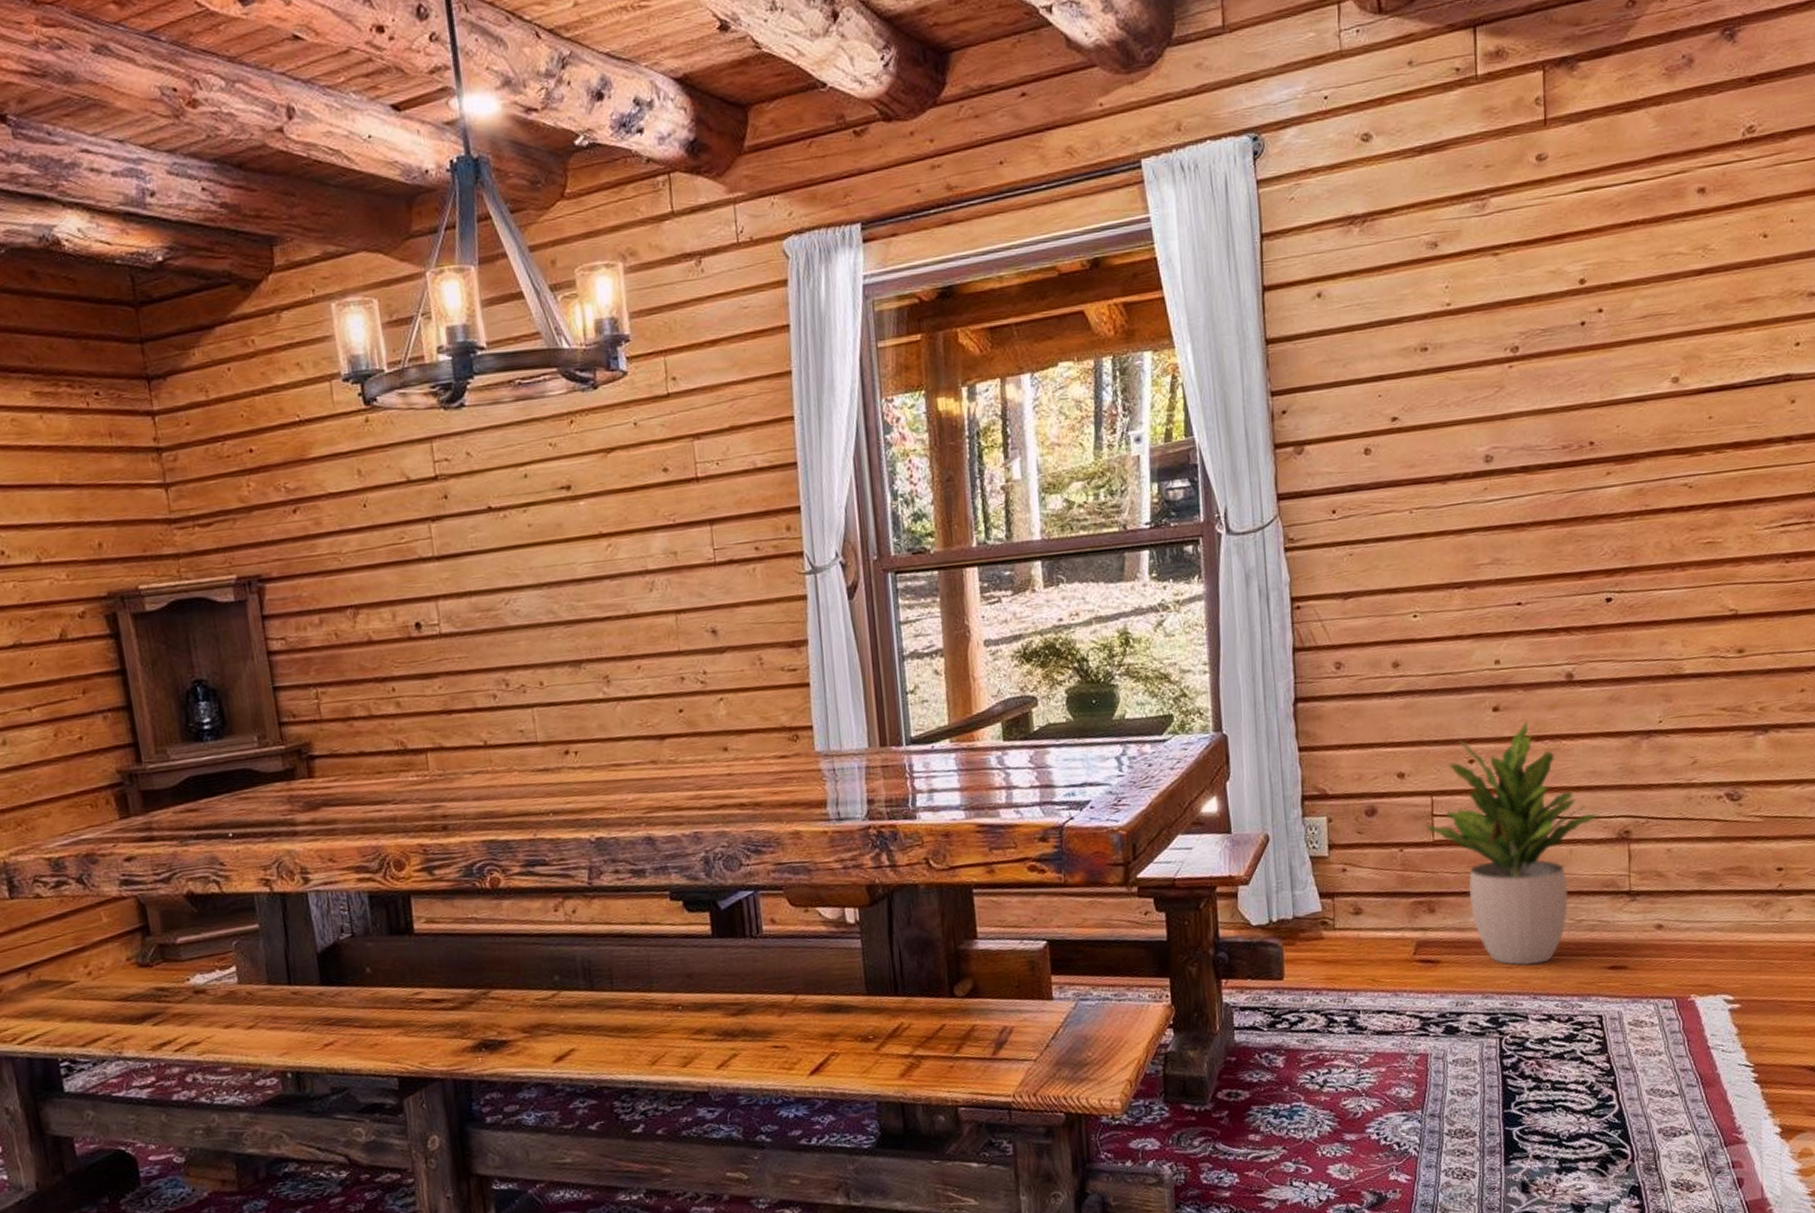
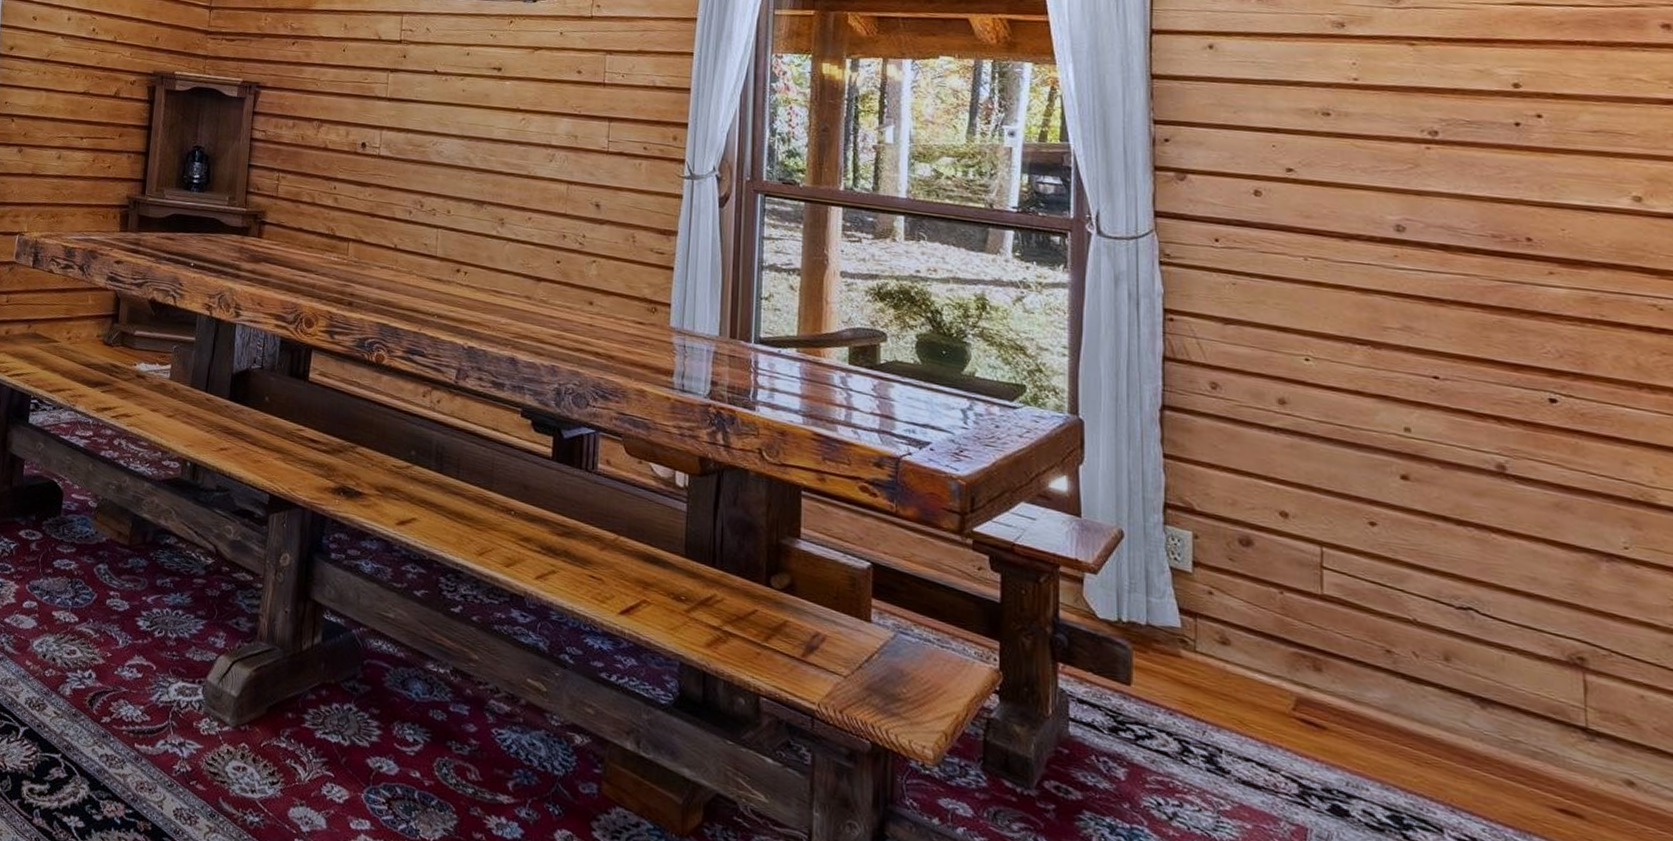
potted plant: present [1425,718,1599,966] -> none [1312,497,1542,774]

